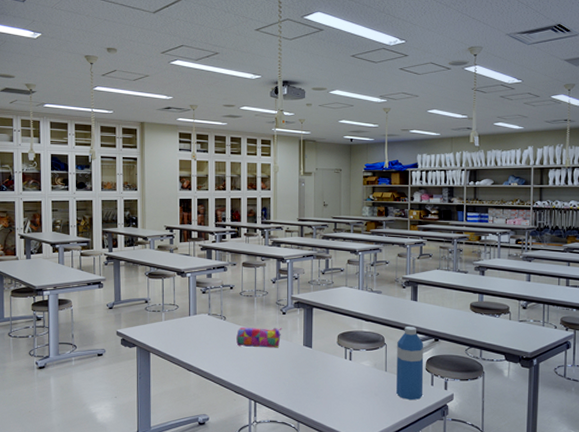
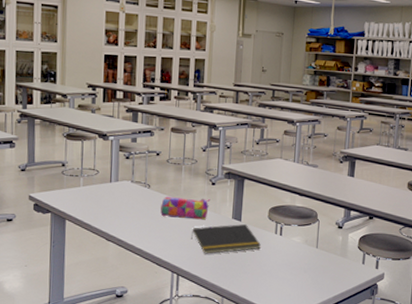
notepad: none [265,351,332,381] -> present [190,224,261,254]
water bottle: present [397,327,424,400] -> none [326,203,358,278]

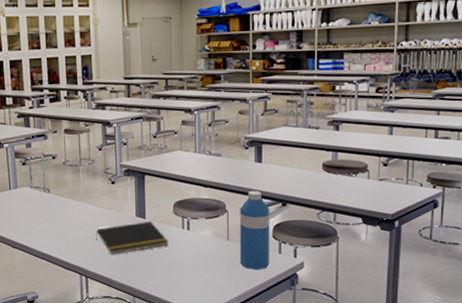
pencil case: present [160,196,211,220] -> none [62,198,112,221]
water bottle: none [326,203,358,278] -> present [240,191,270,269]

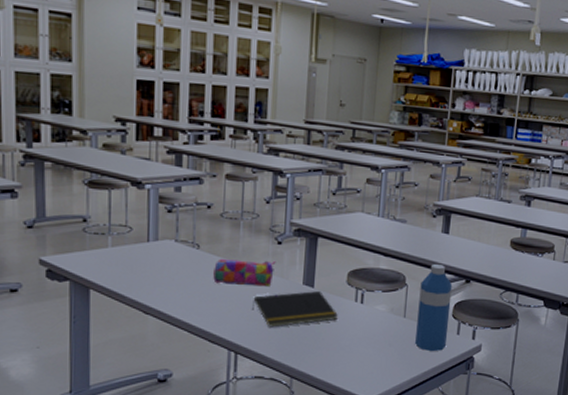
pencil case: none [62,198,112,221] -> present [213,258,276,287]

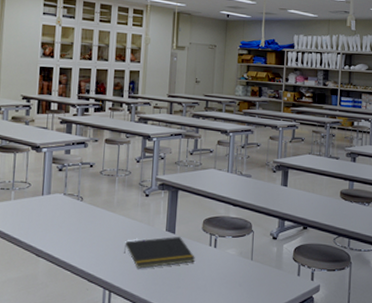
pencil case: present [213,258,276,287] -> none [93,208,144,233]
water bottle: present [415,264,453,351] -> none [262,213,292,291]

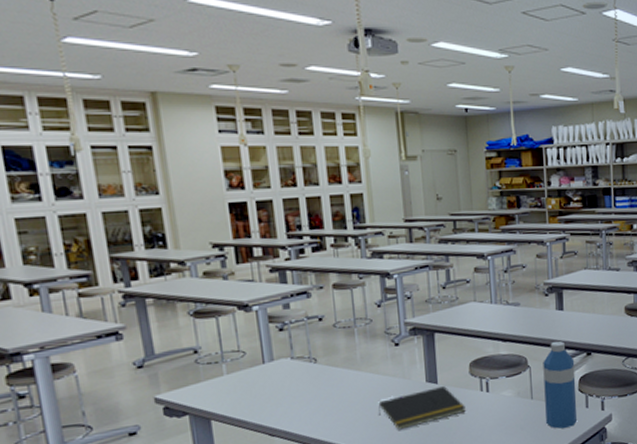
water bottle: none [262,213,292,291] -> present [543,341,577,429]

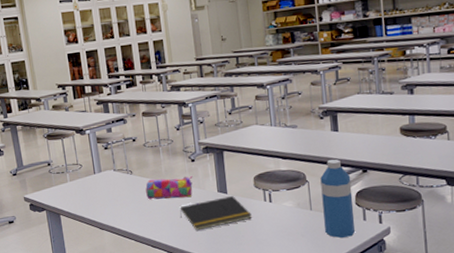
pencil case: none [334,363,396,395] -> present [145,176,193,200]

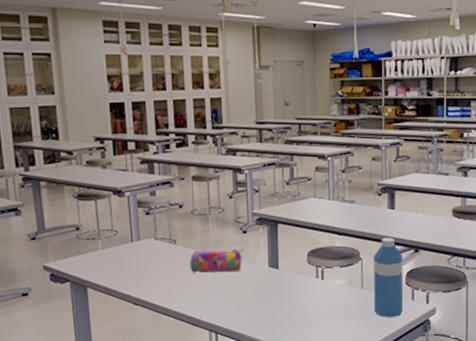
notepad: present [180,196,252,231] -> none [225,272,302,308]

